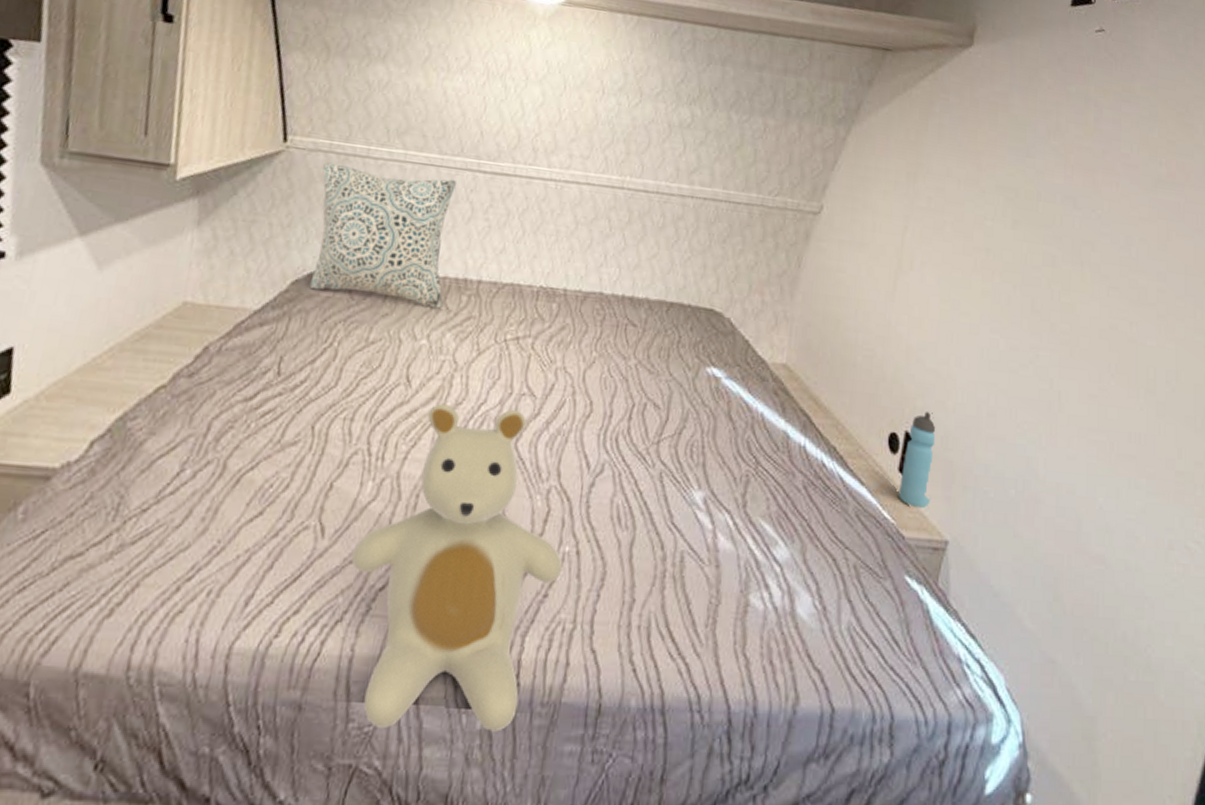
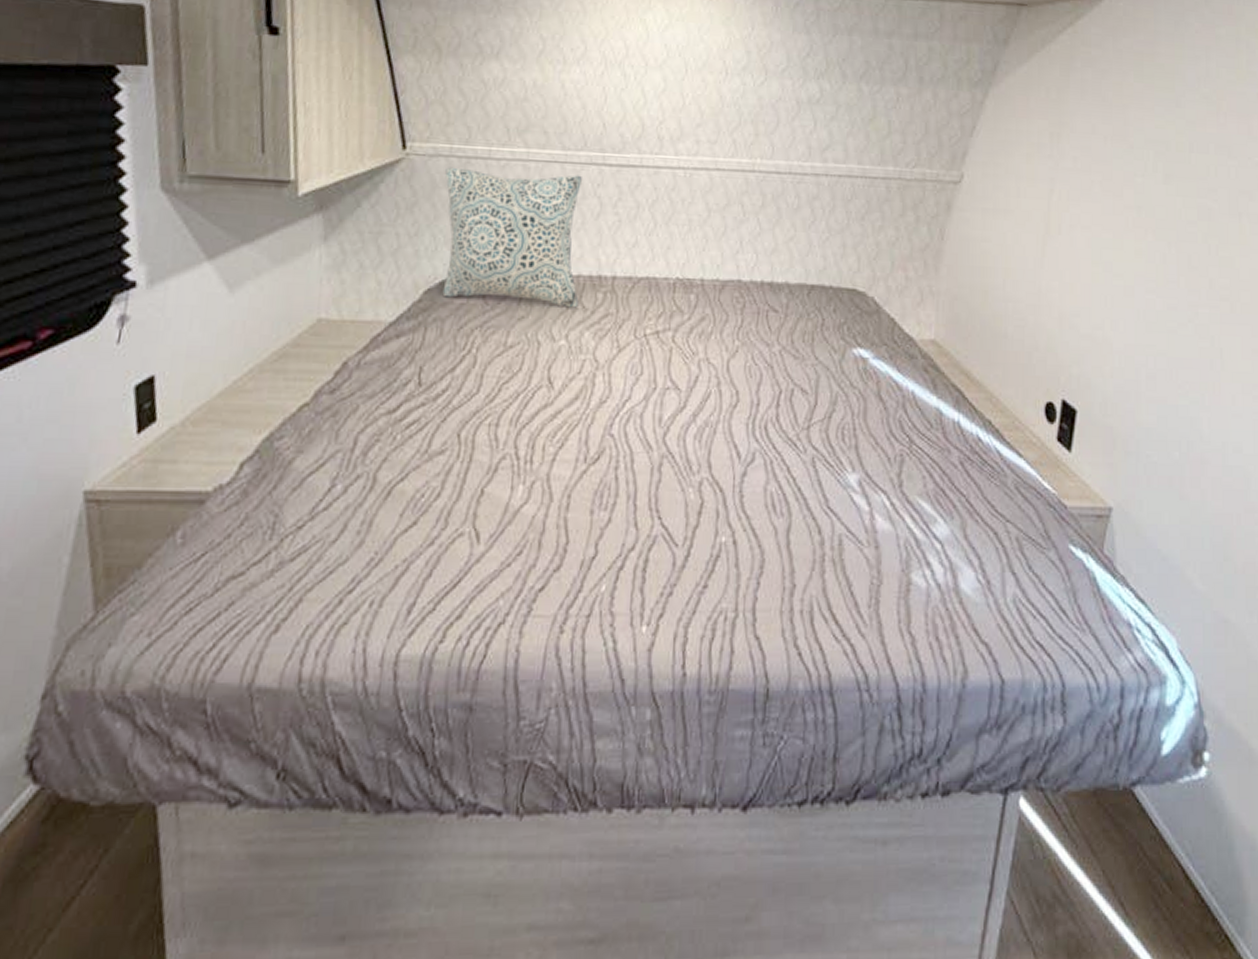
stuffed bear: present [350,403,563,732] -> none [507,403,721,725]
water bottle: present [899,411,936,509] -> none [1059,377,1094,477]

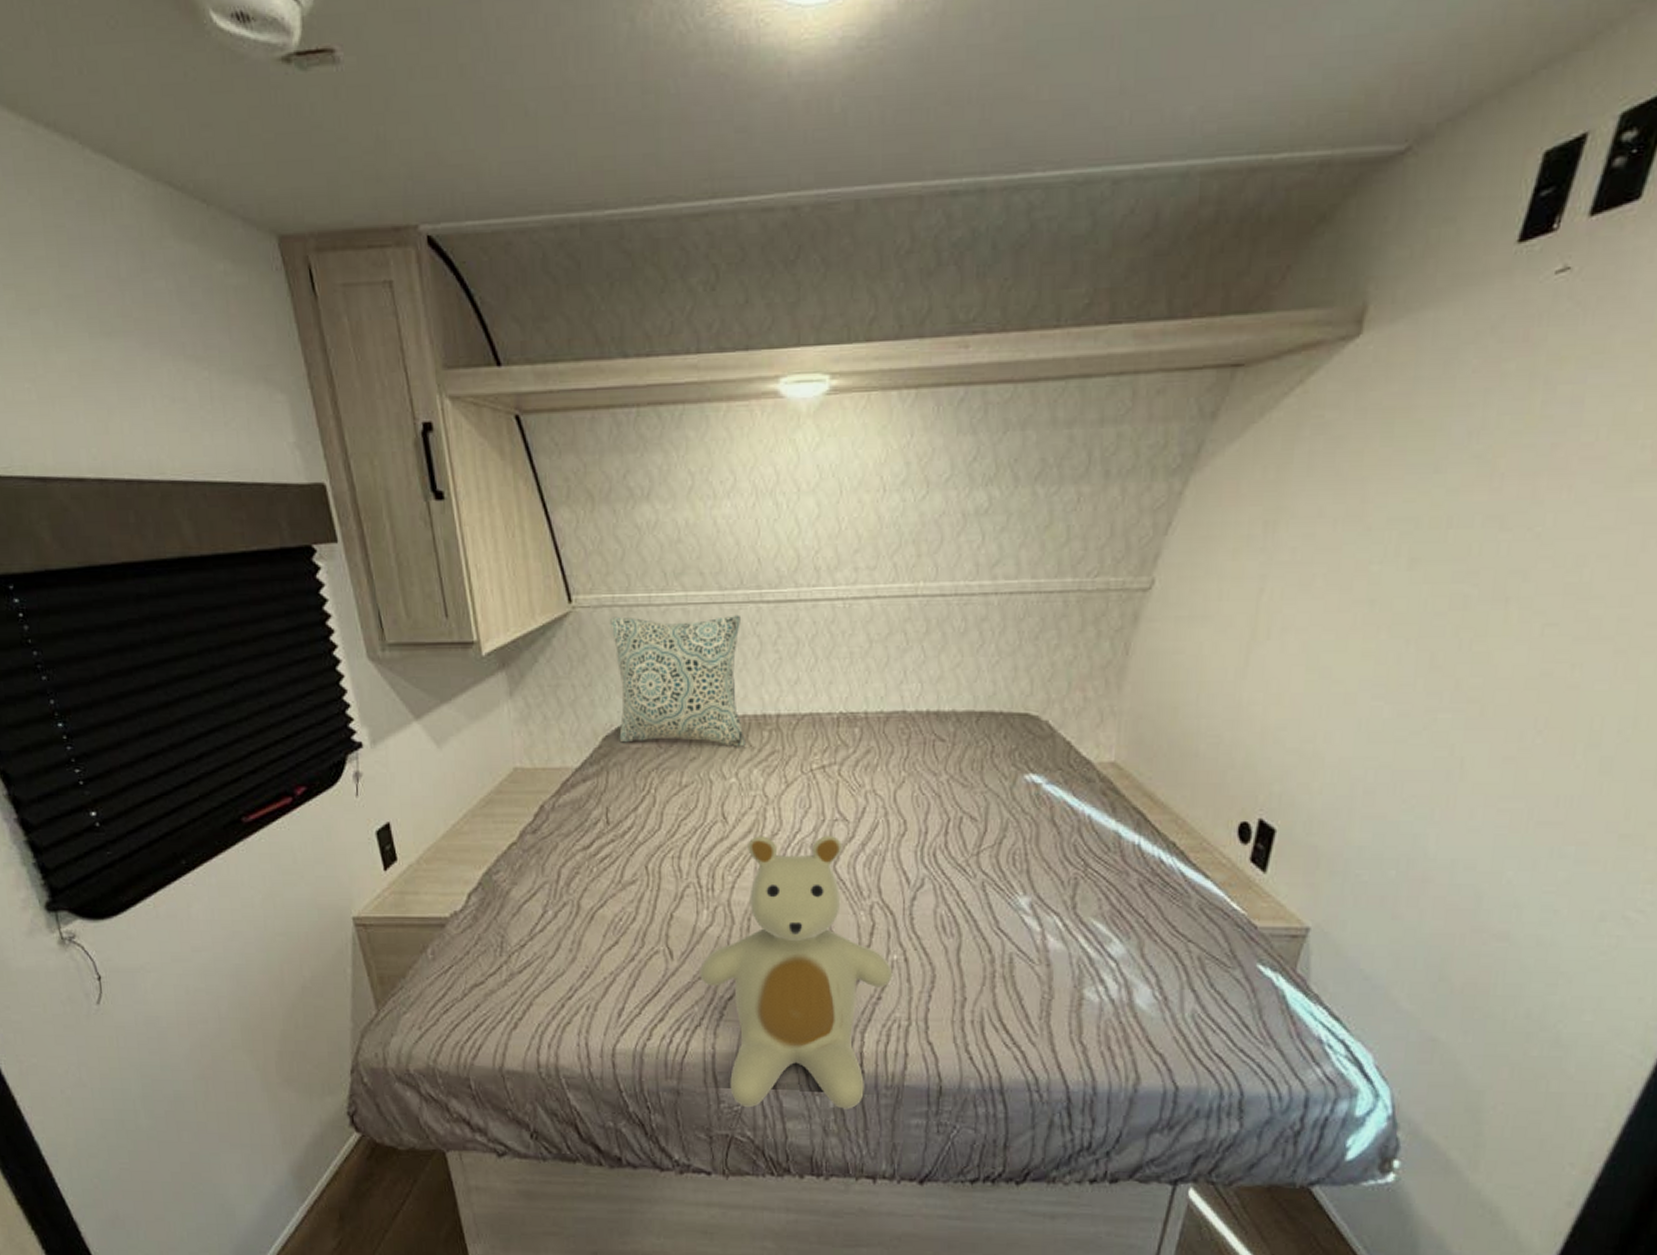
stuffed bear: none [507,403,721,725] -> present [699,835,893,1109]

